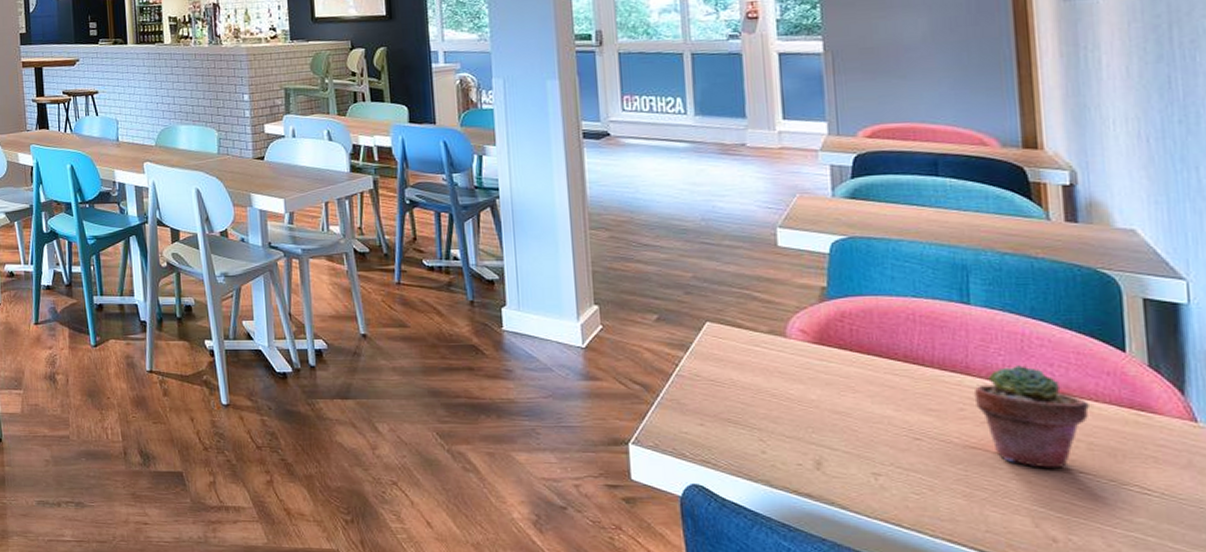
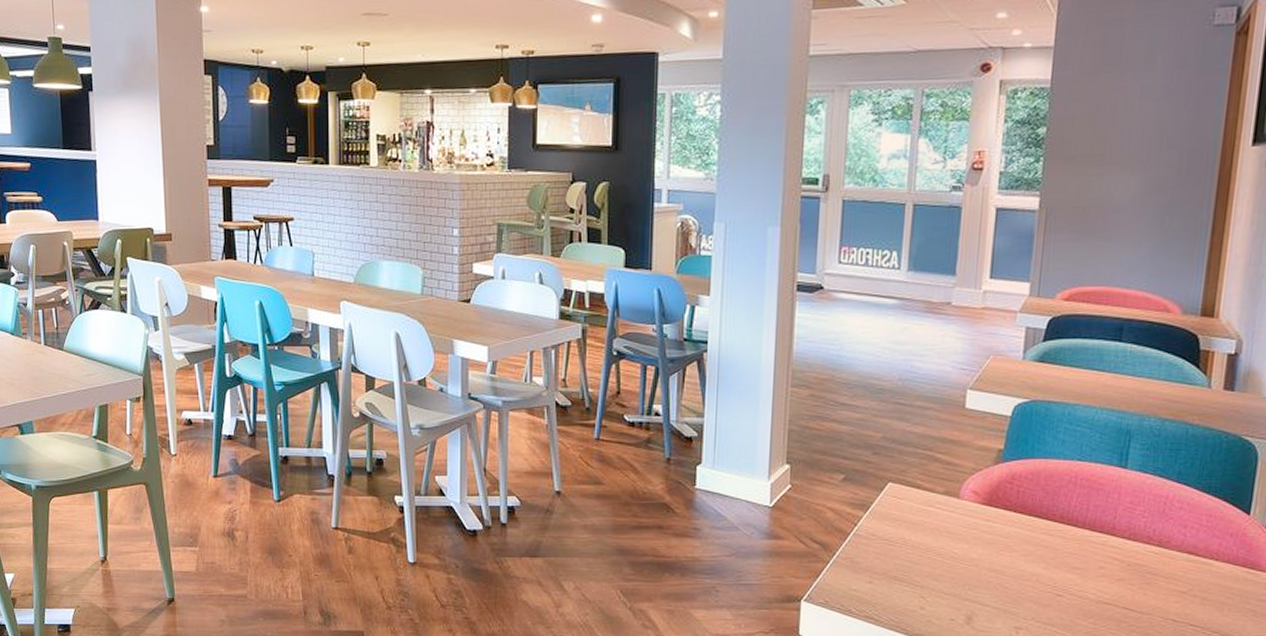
potted succulent: present [973,366,1089,469] -> none [1114,527,1210,622]

